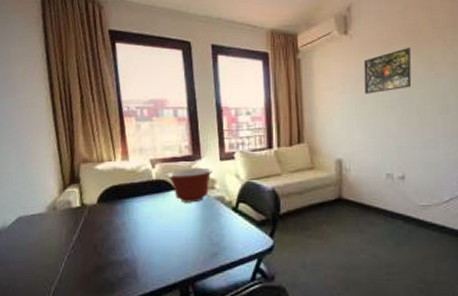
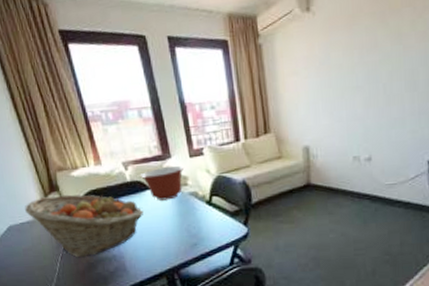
fruit basket: none [39,188,165,259] -> present [25,193,144,258]
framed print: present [364,48,412,94] -> none [328,20,379,77]

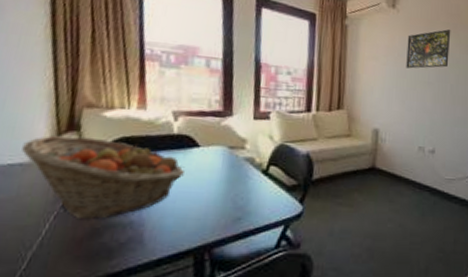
mixing bowl: present [140,166,184,201] -> none [190,125,244,163]
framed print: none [328,20,379,77] -> present [406,29,451,69]

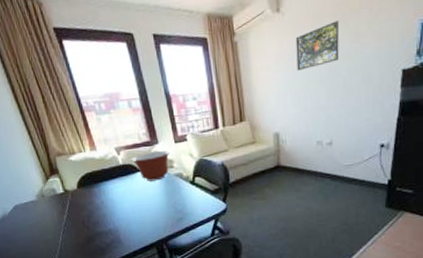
fruit basket: present [21,134,184,220] -> none [28,175,135,232]
mixing bowl: none [190,125,244,163] -> present [131,151,170,181]

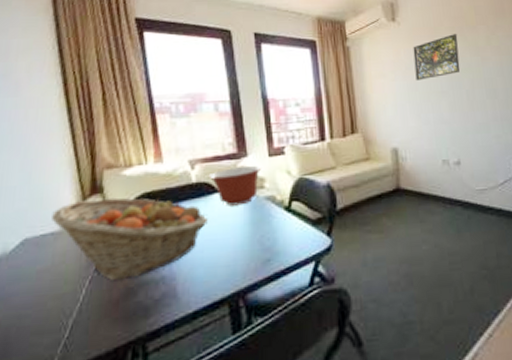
fruit basket: none [28,175,135,232] -> present [51,196,208,281]

